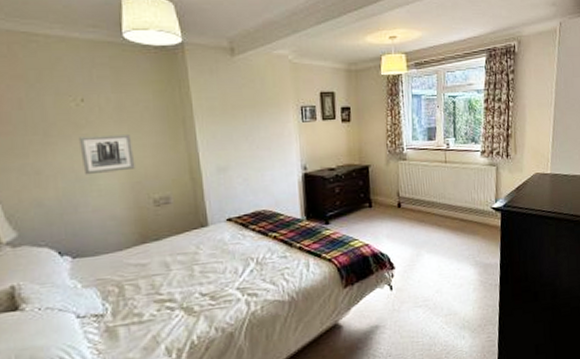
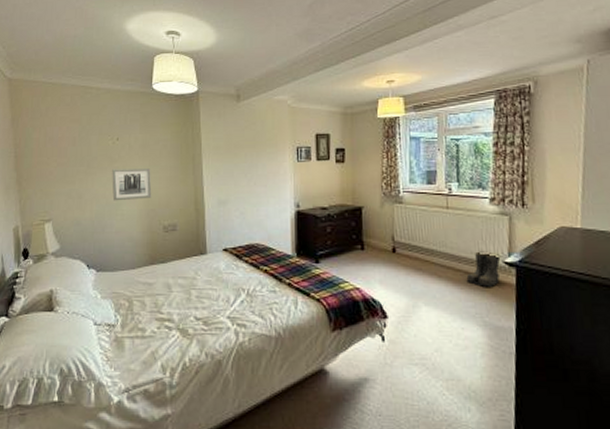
boots: none [461,199,489,231] -> present [466,251,501,287]

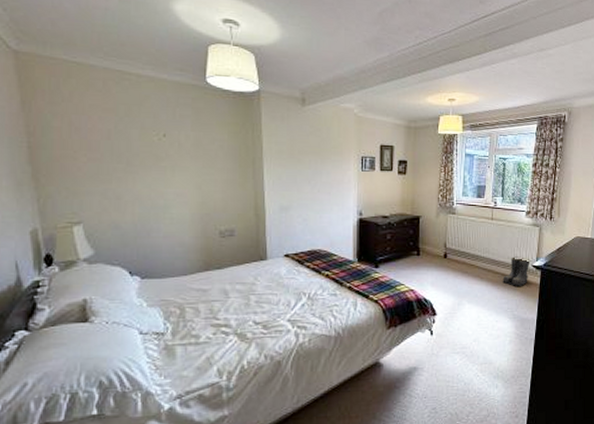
wall art: present [112,168,152,201] -> none [158,168,206,204]

